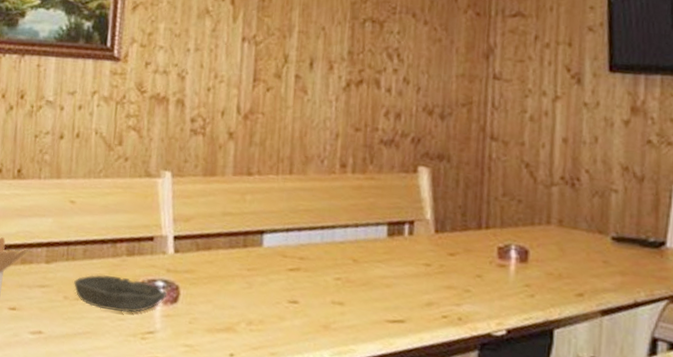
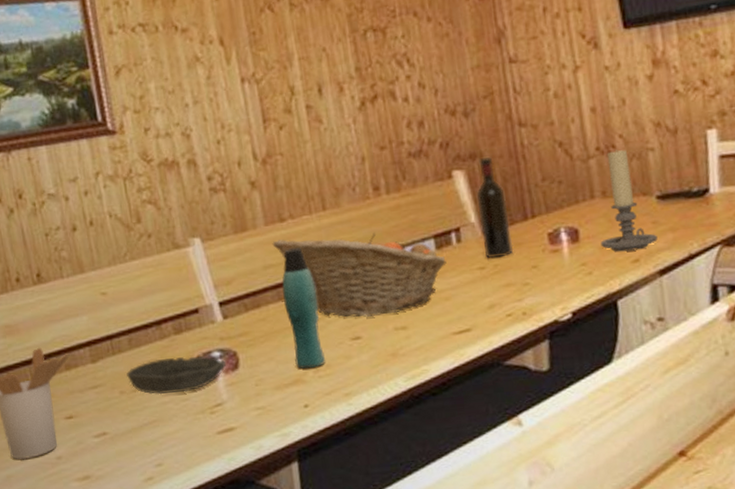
bottle: none [231,202,267,320] -> present [282,248,326,369]
fruit basket: none [235,191,395,287] -> present [272,233,447,318]
wine bottle: none [433,160,465,260] -> present [476,156,514,259]
candle holder: none [548,183,606,285] -> present [600,149,658,252]

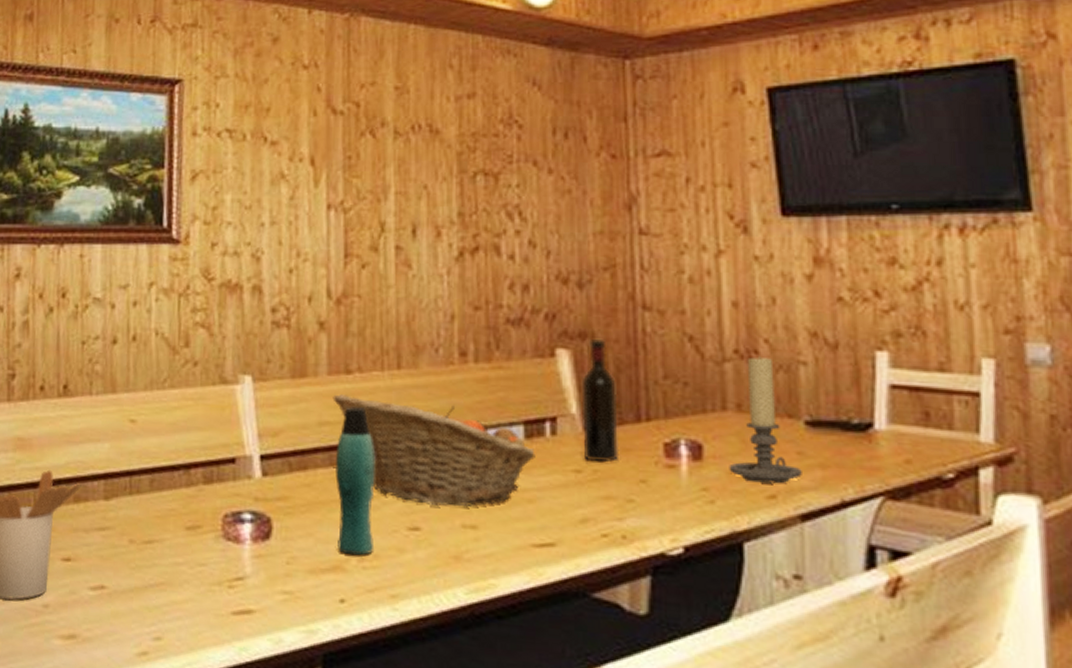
bowl: present [126,356,226,395] -> none [141,509,256,556]

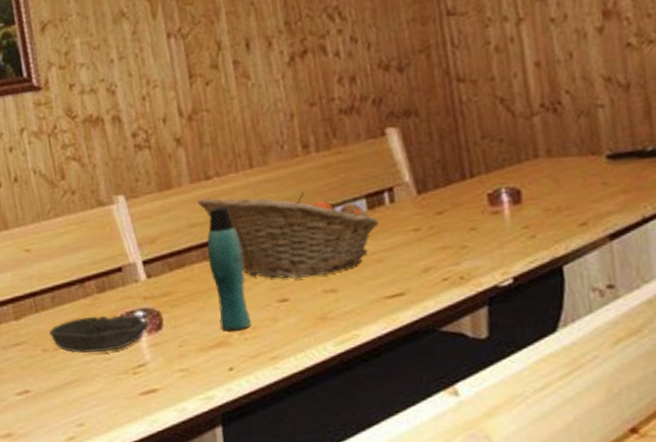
bowl: none [141,509,256,556] -> present [49,315,149,354]
wine bottle: present [581,338,620,463] -> none [410,113,451,220]
candle holder: present [729,356,802,484] -> none [544,106,608,215]

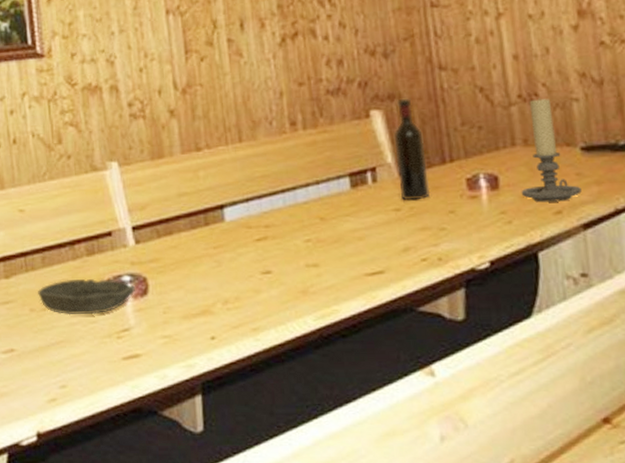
fruit basket: present [197,192,379,280] -> none [187,167,361,253]
bottle: present [207,206,252,331] -> none [195,178,235,300]
wine bottle: none [410,113,451,220] -> present [393,98,431,201]
candle holder: none [544,106,608,215] -> present [521,98,582,203]

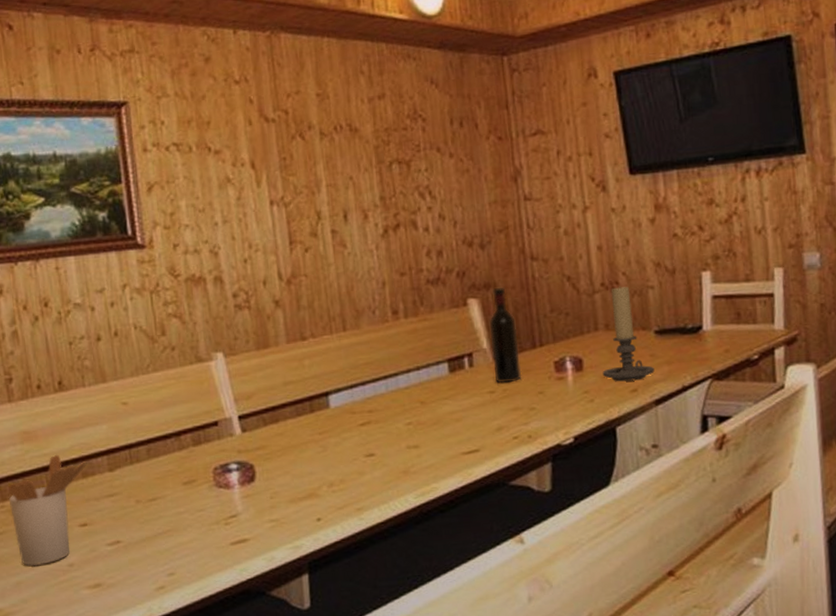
bowl: present [38,279,135,315] -> none [143,468,242,505]

